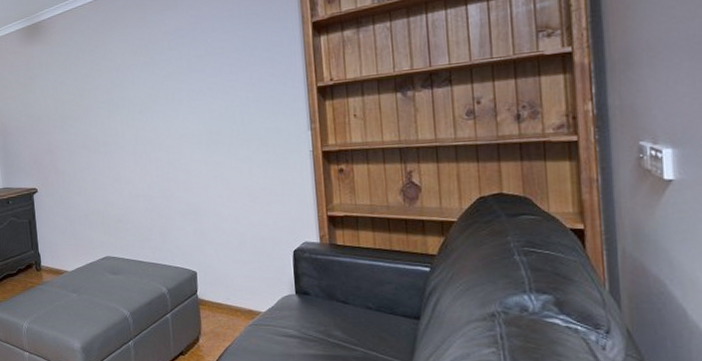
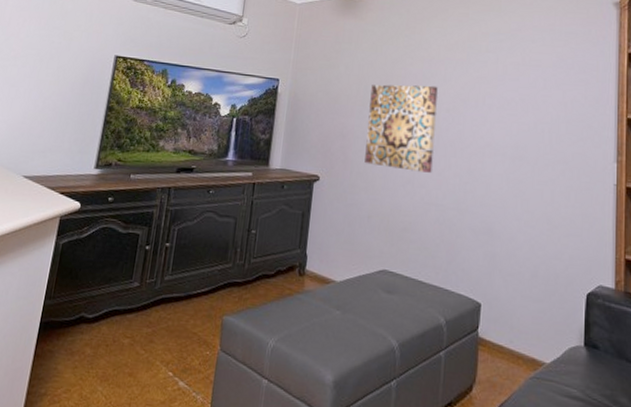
wall art: none [67,91,135,172] -> present [364,84,438,173]

